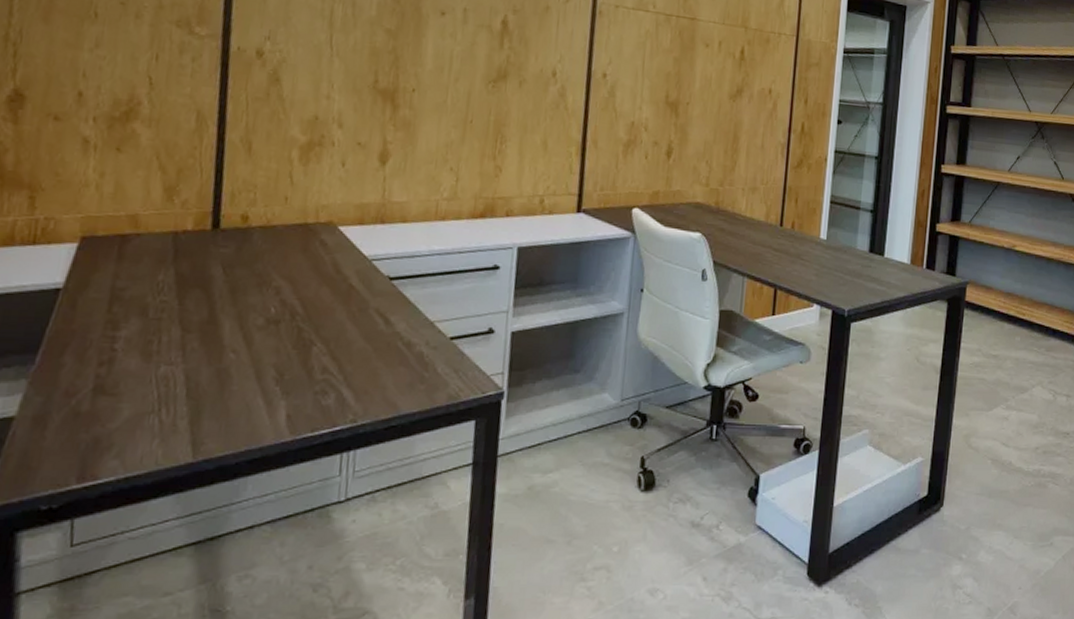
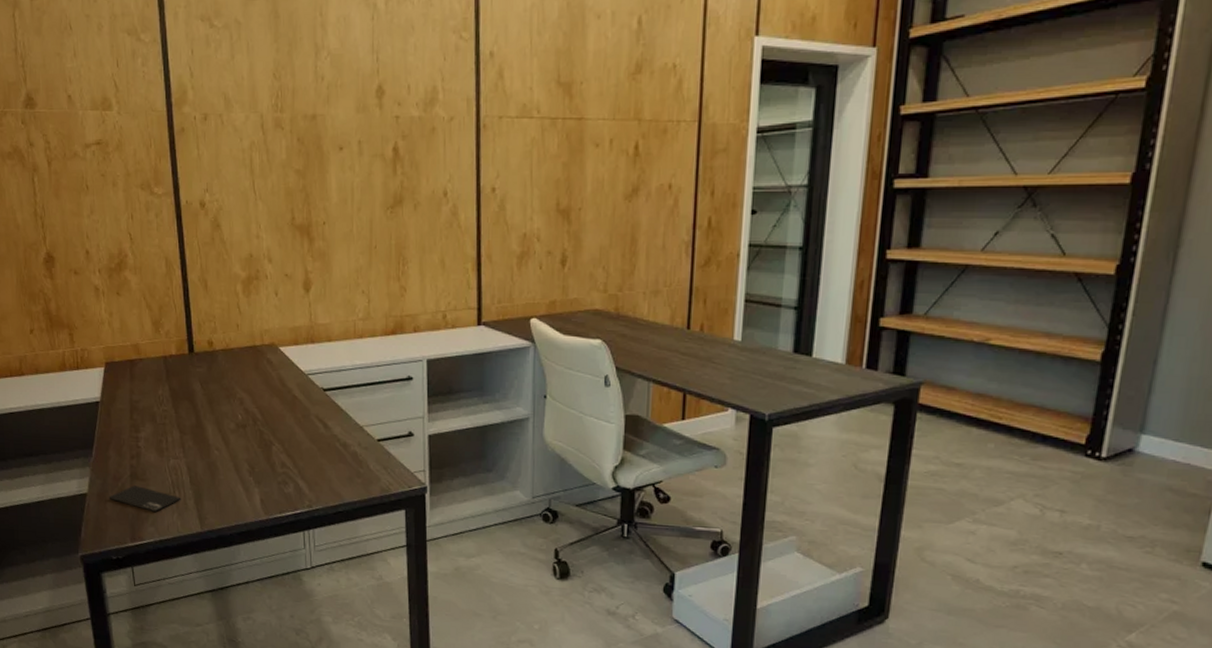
smartphone: none [51,403,169,438] -> present [108,486,181,512]

